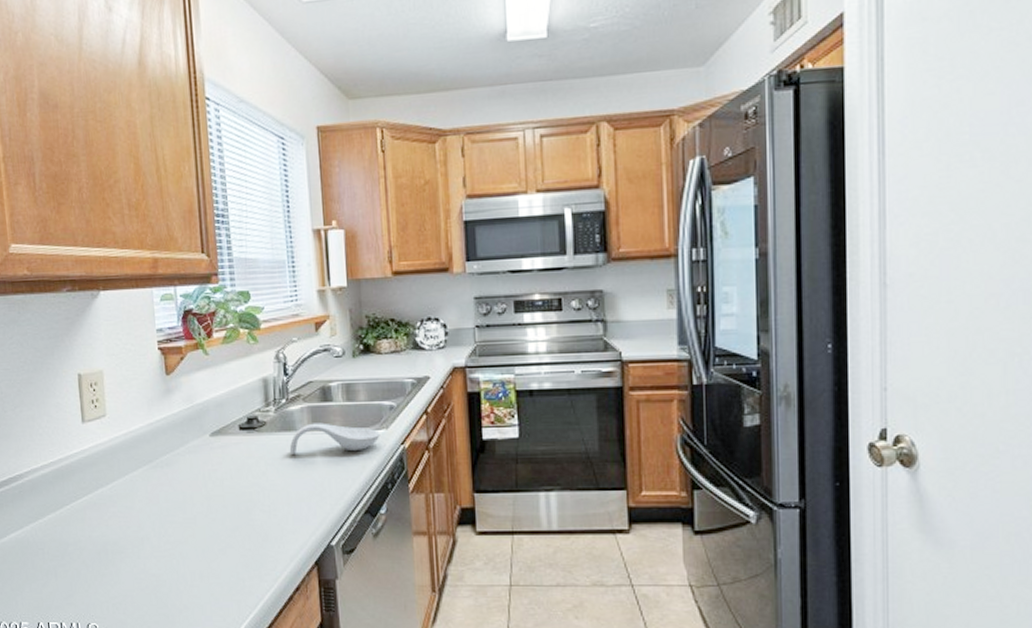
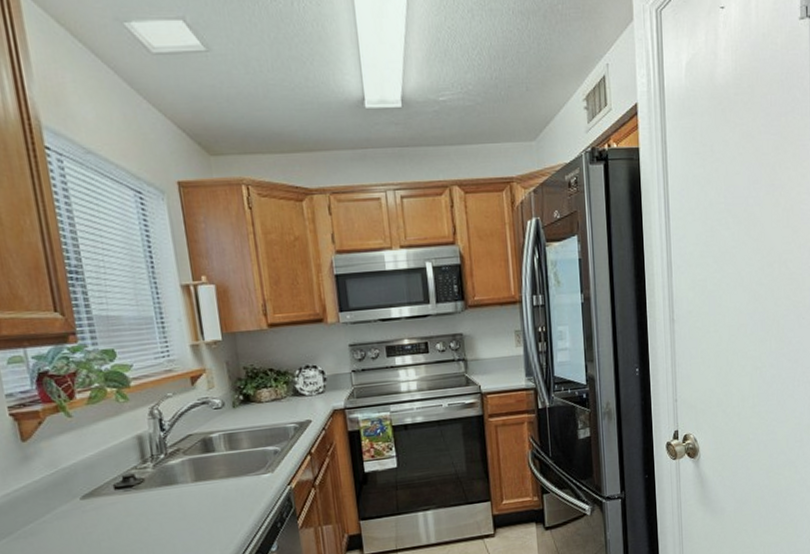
spoon rest: present [289,423,380,454] -> none [172,473,267,508]

